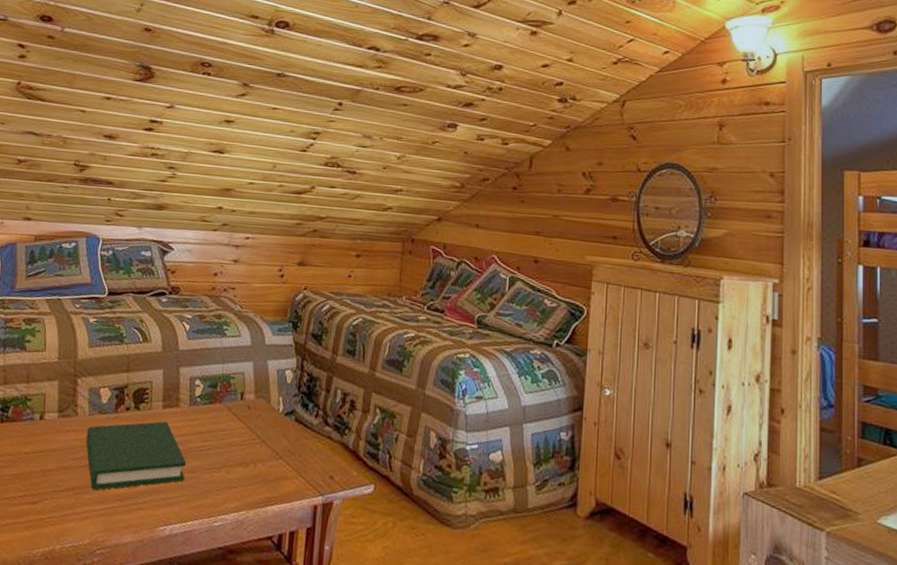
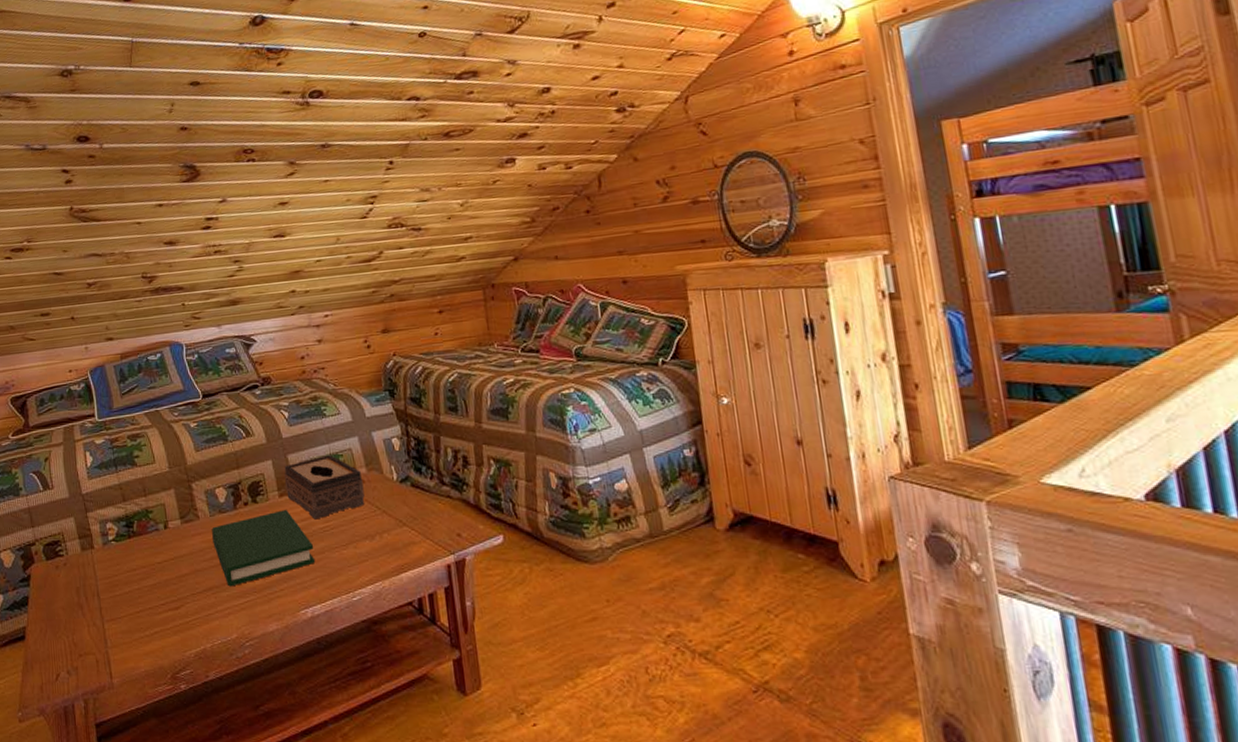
tissue box: none [170,375,249,438] -> present [284,455,365,520]

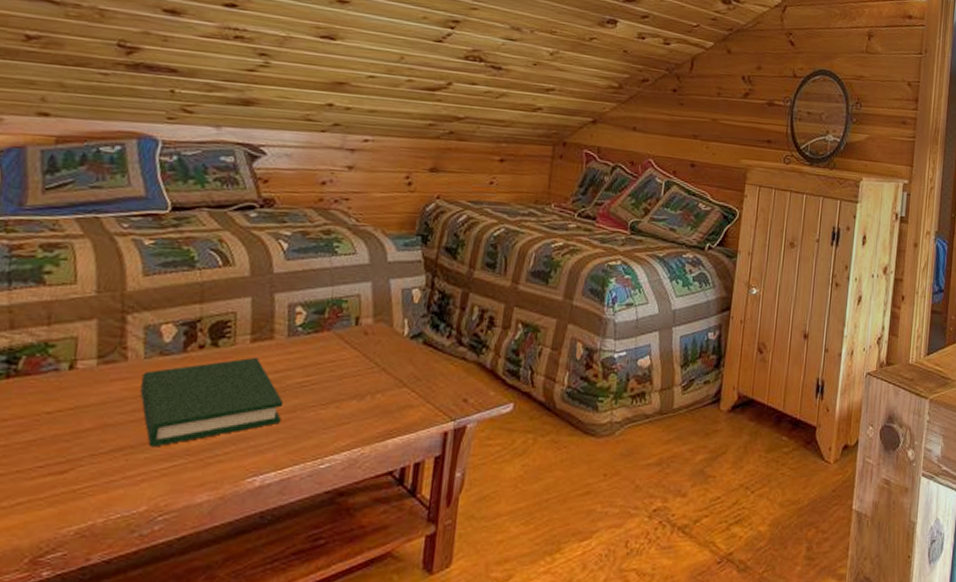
tissue box: present [284,455,365,520] -> none [261,299,366,372]

